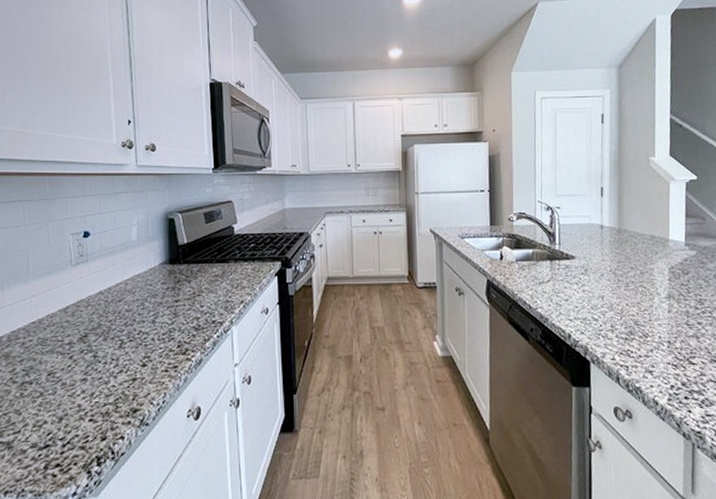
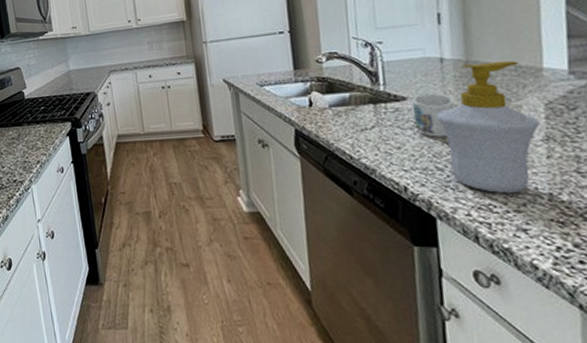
mug: none [579,254,609,292] -> present [412,92,455,137]
soap bottle: none [595,231,665,342] -> present [436,60,540,194]

